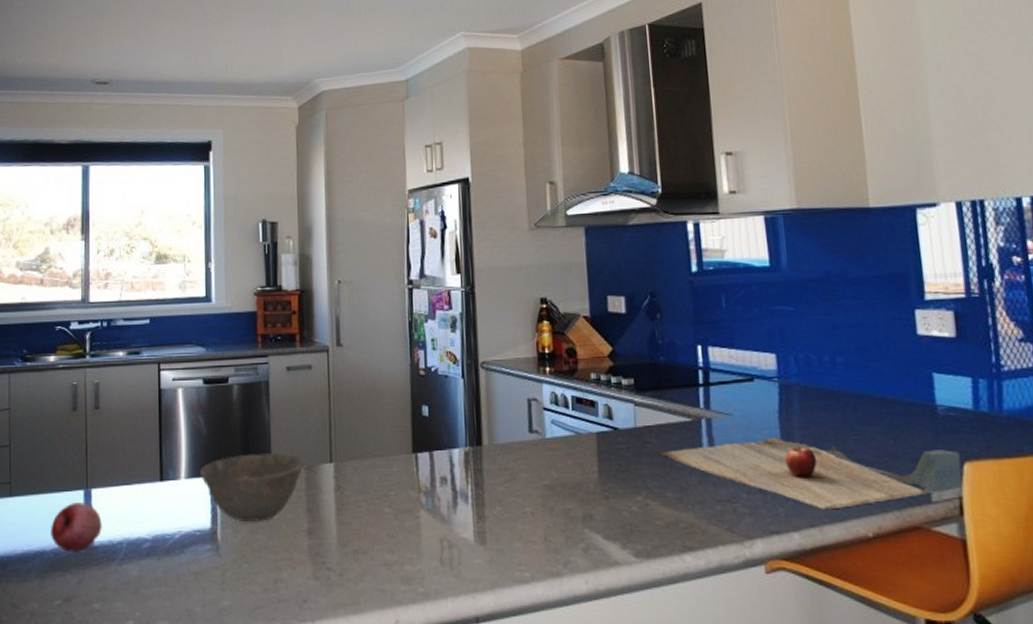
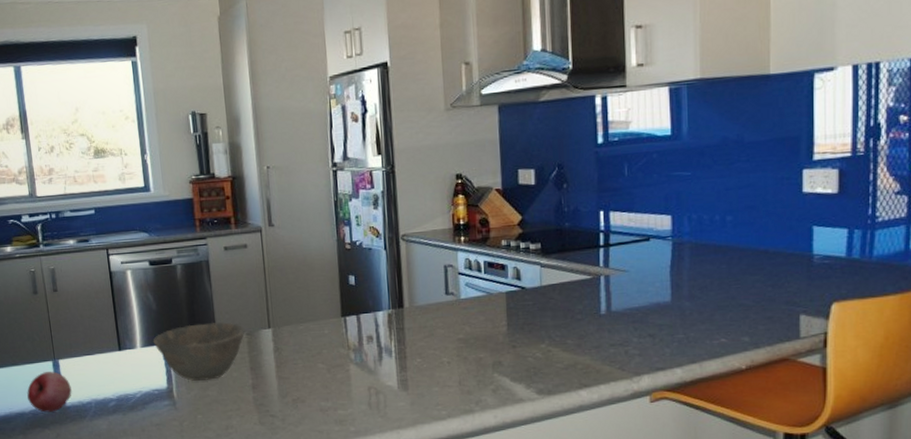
cutting board: present [656,437,964,510] -> none [559,288,829,349]

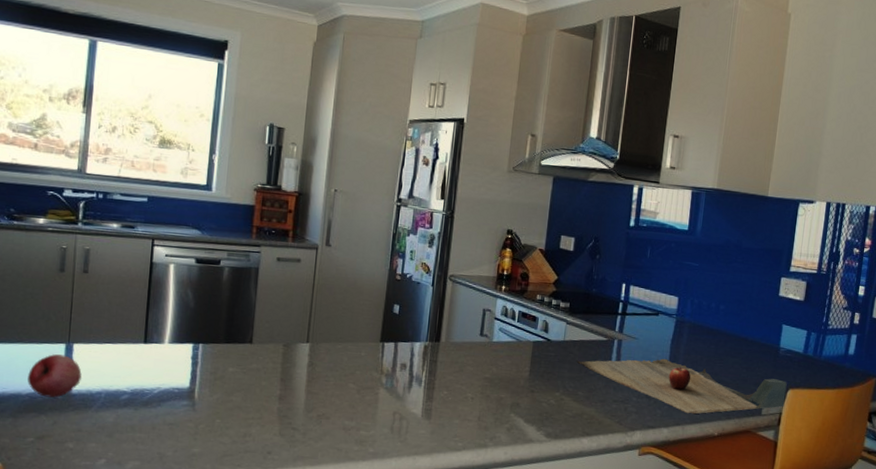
bowl: present [153,322,245,381] -> none [183,327,283,386]
cutting board: none [559,288,829,349] -> present [576,358,787,414]

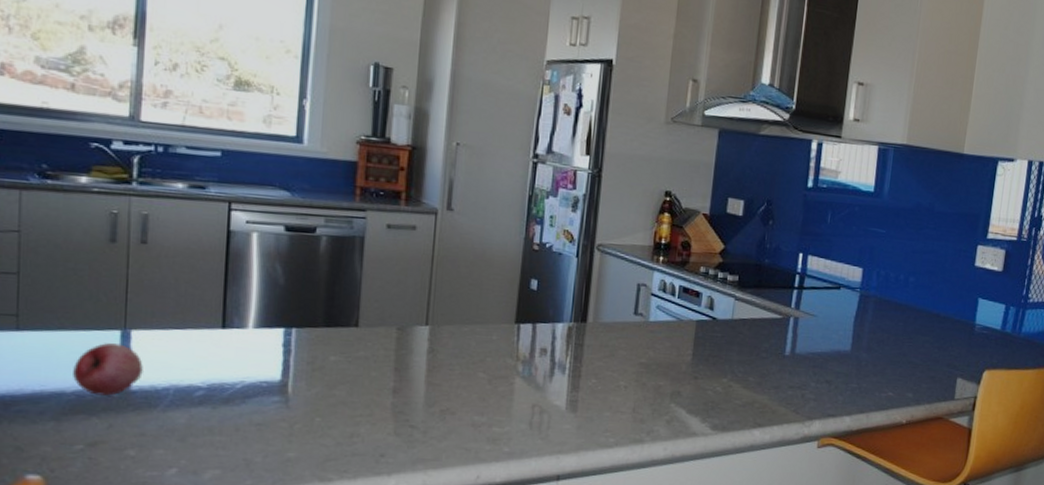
cutting board: present [576,358,787,414] -> none [746,338,983,400]

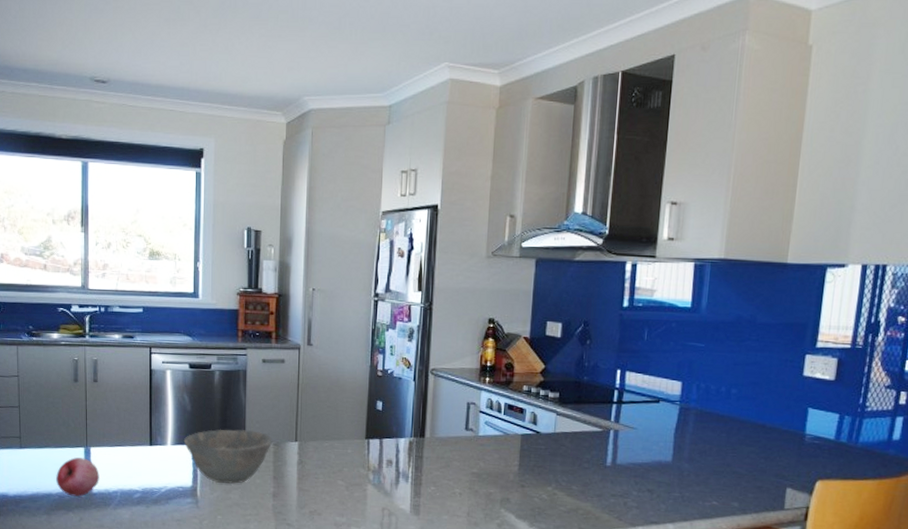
bowl: none [271,308,396,377] -> present [183,429,273,484]

